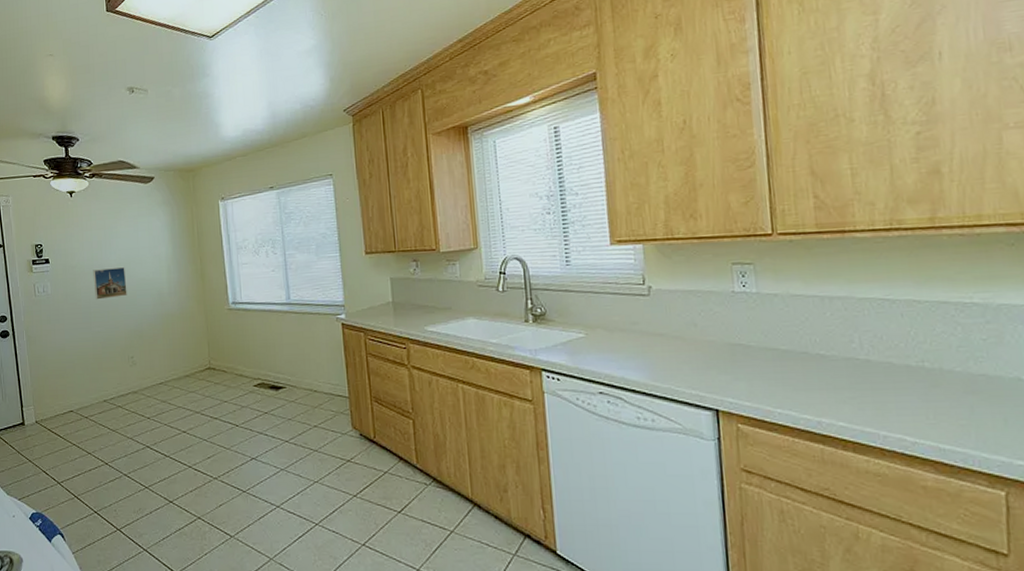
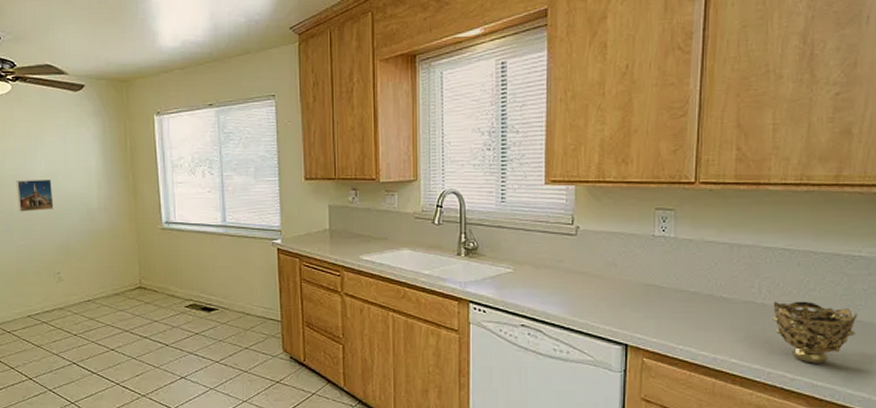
decorative bowl: none [878,354,981,425] -> present [772,301,858,364]

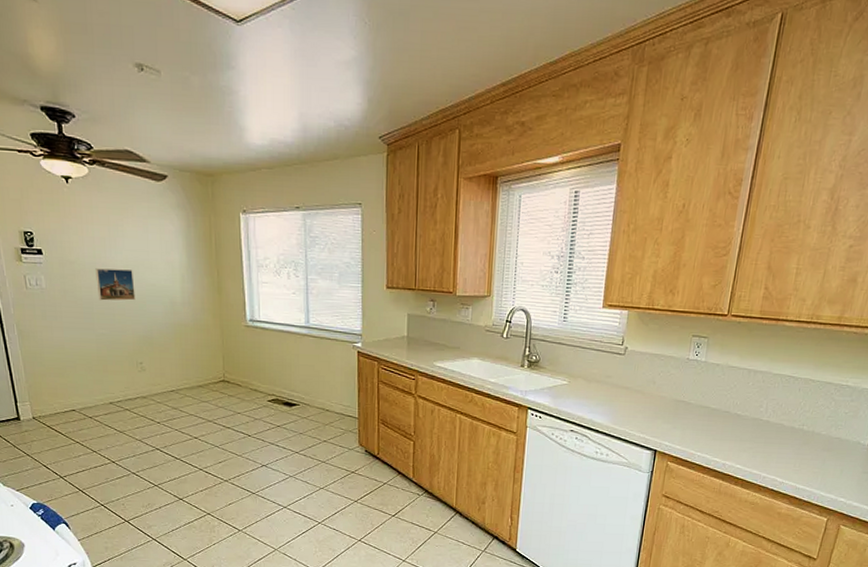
decorative bowl: present [772,301,858,364] -> none [773,419,838,471]

